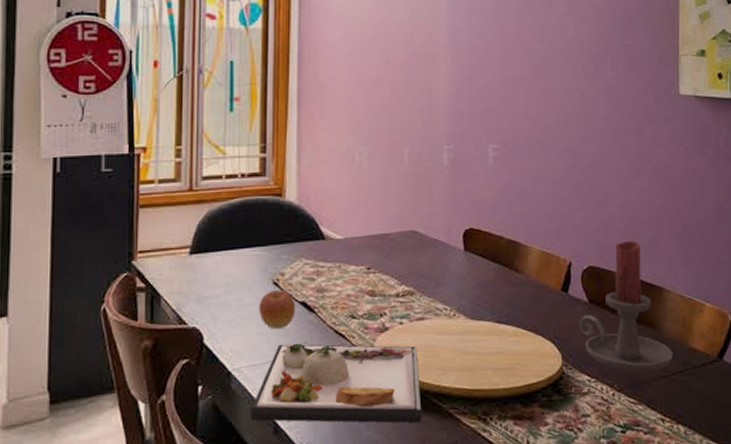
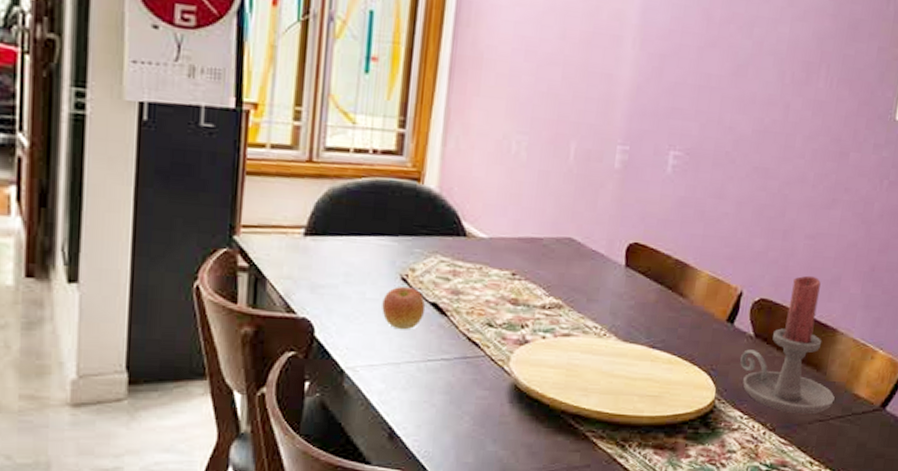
dinner plate: present [250,342,422,423] -> none [362,346,559,443]

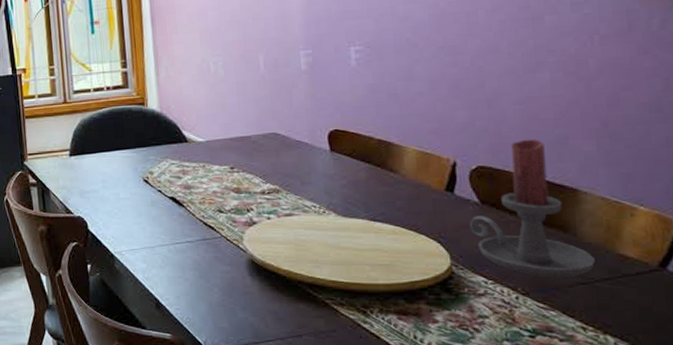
apple: present [382,287,426,330] -> none [132,187,167,220]

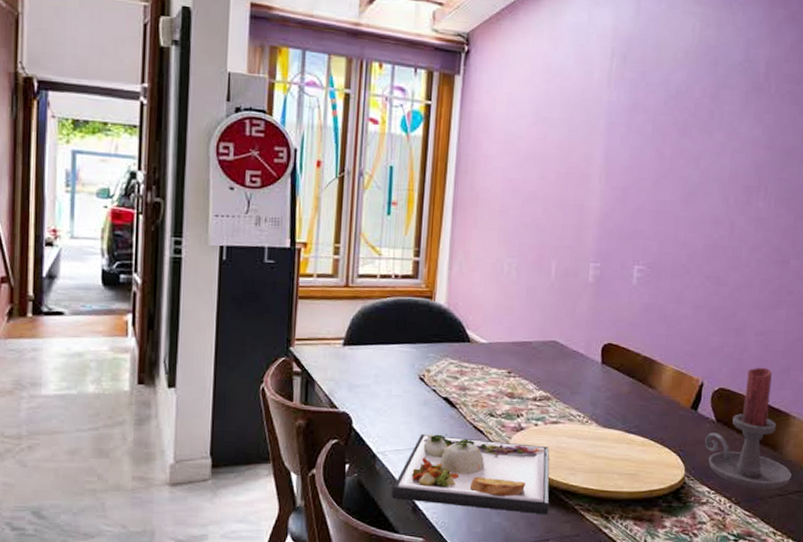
dinner plate: none [133,232,297,310] -> present [391,433,550,515]

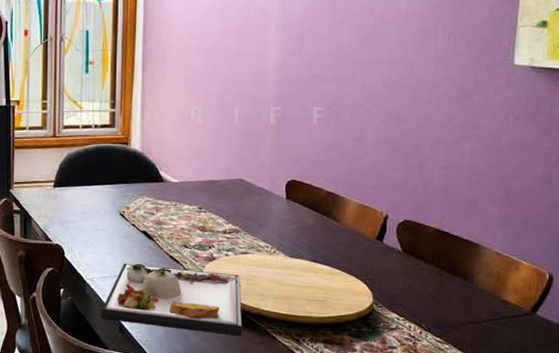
candle holder: present [705,367,792,490] -> none [392,199,484,318]

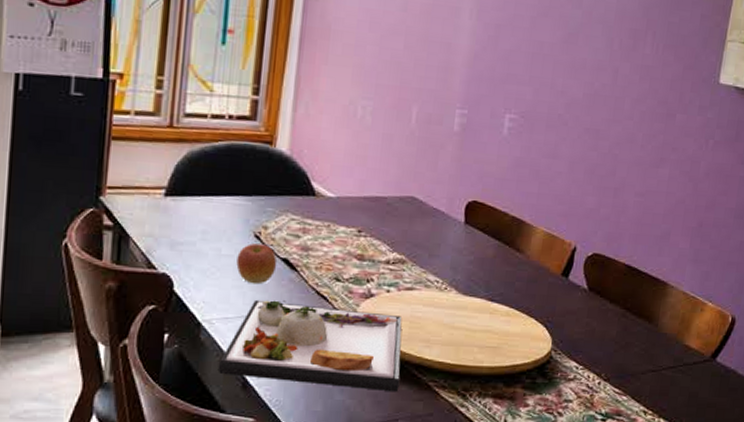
apple: none [108,220,139,251] -> present [236,243,277,285]

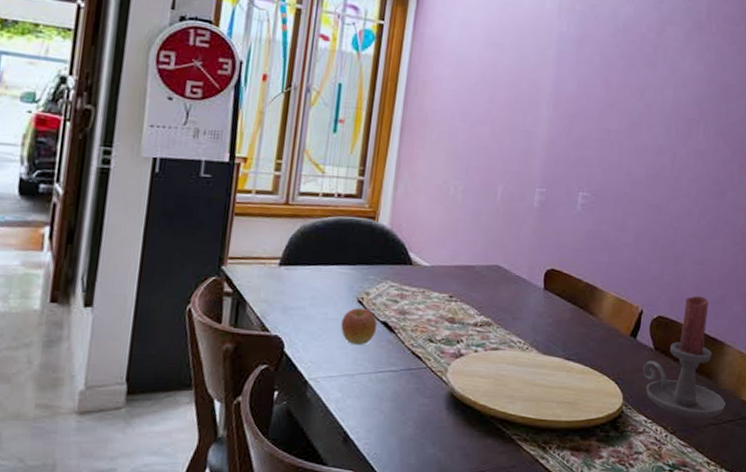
dinner plate: present [217,299,402,392] -> none [321,359,489,446]
candle holder: none [575,231,666,365] -> present [643,295,726,419]

